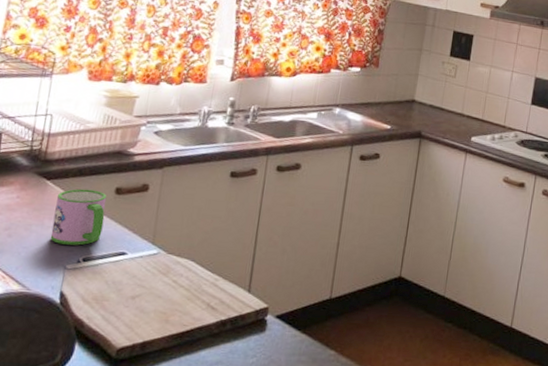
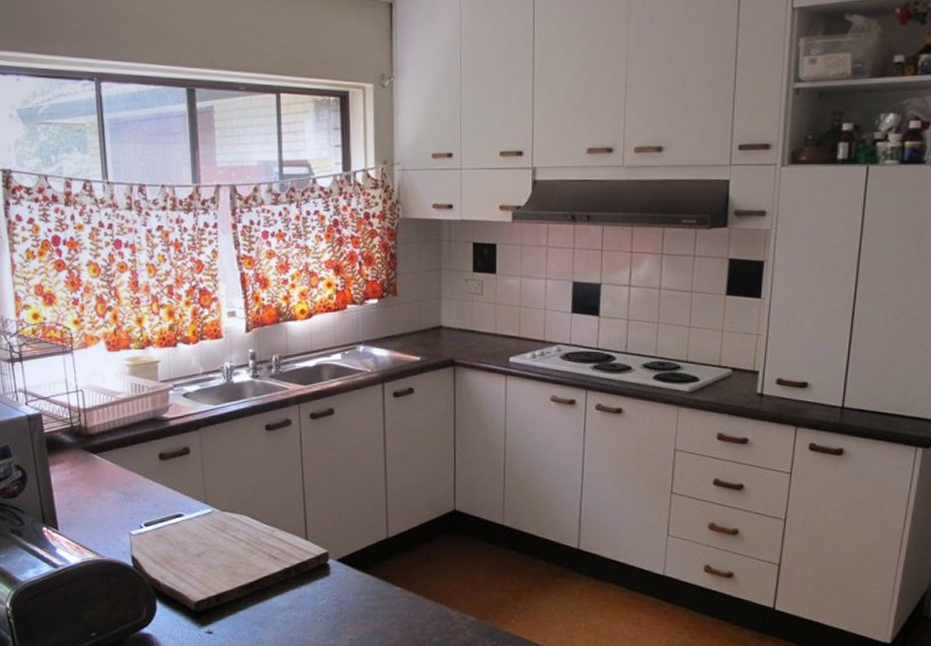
mug: present [50,188,107,246] -> none [106,458,156,513]

